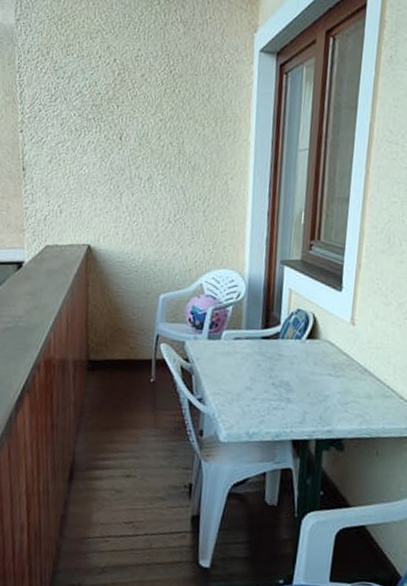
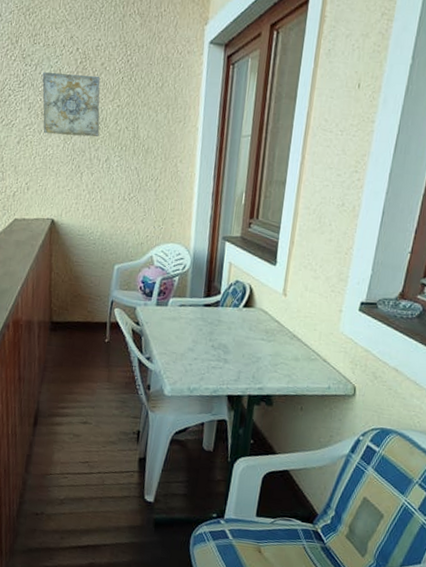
wall art: none [76,85,141,154] -> present [42,72,100,138]

